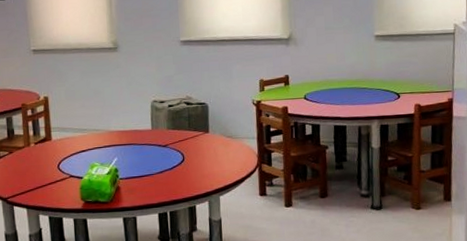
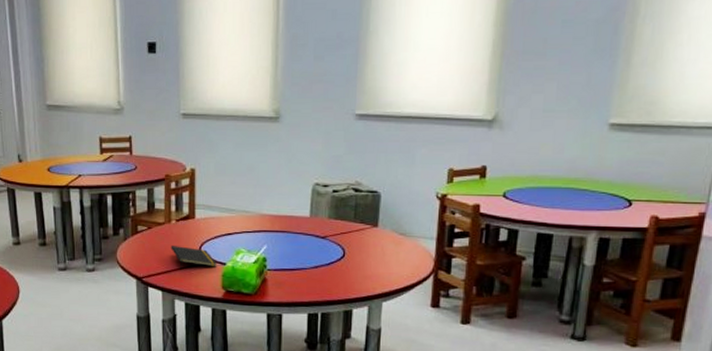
notepad: none [31,166,75,187] -> present [171,246,218,270]

